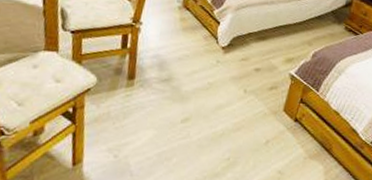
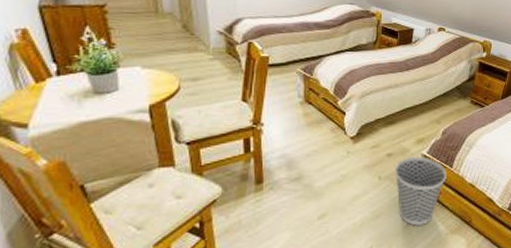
wastebasket: none [260,75,312,145] -> present [394,157,447,226]

